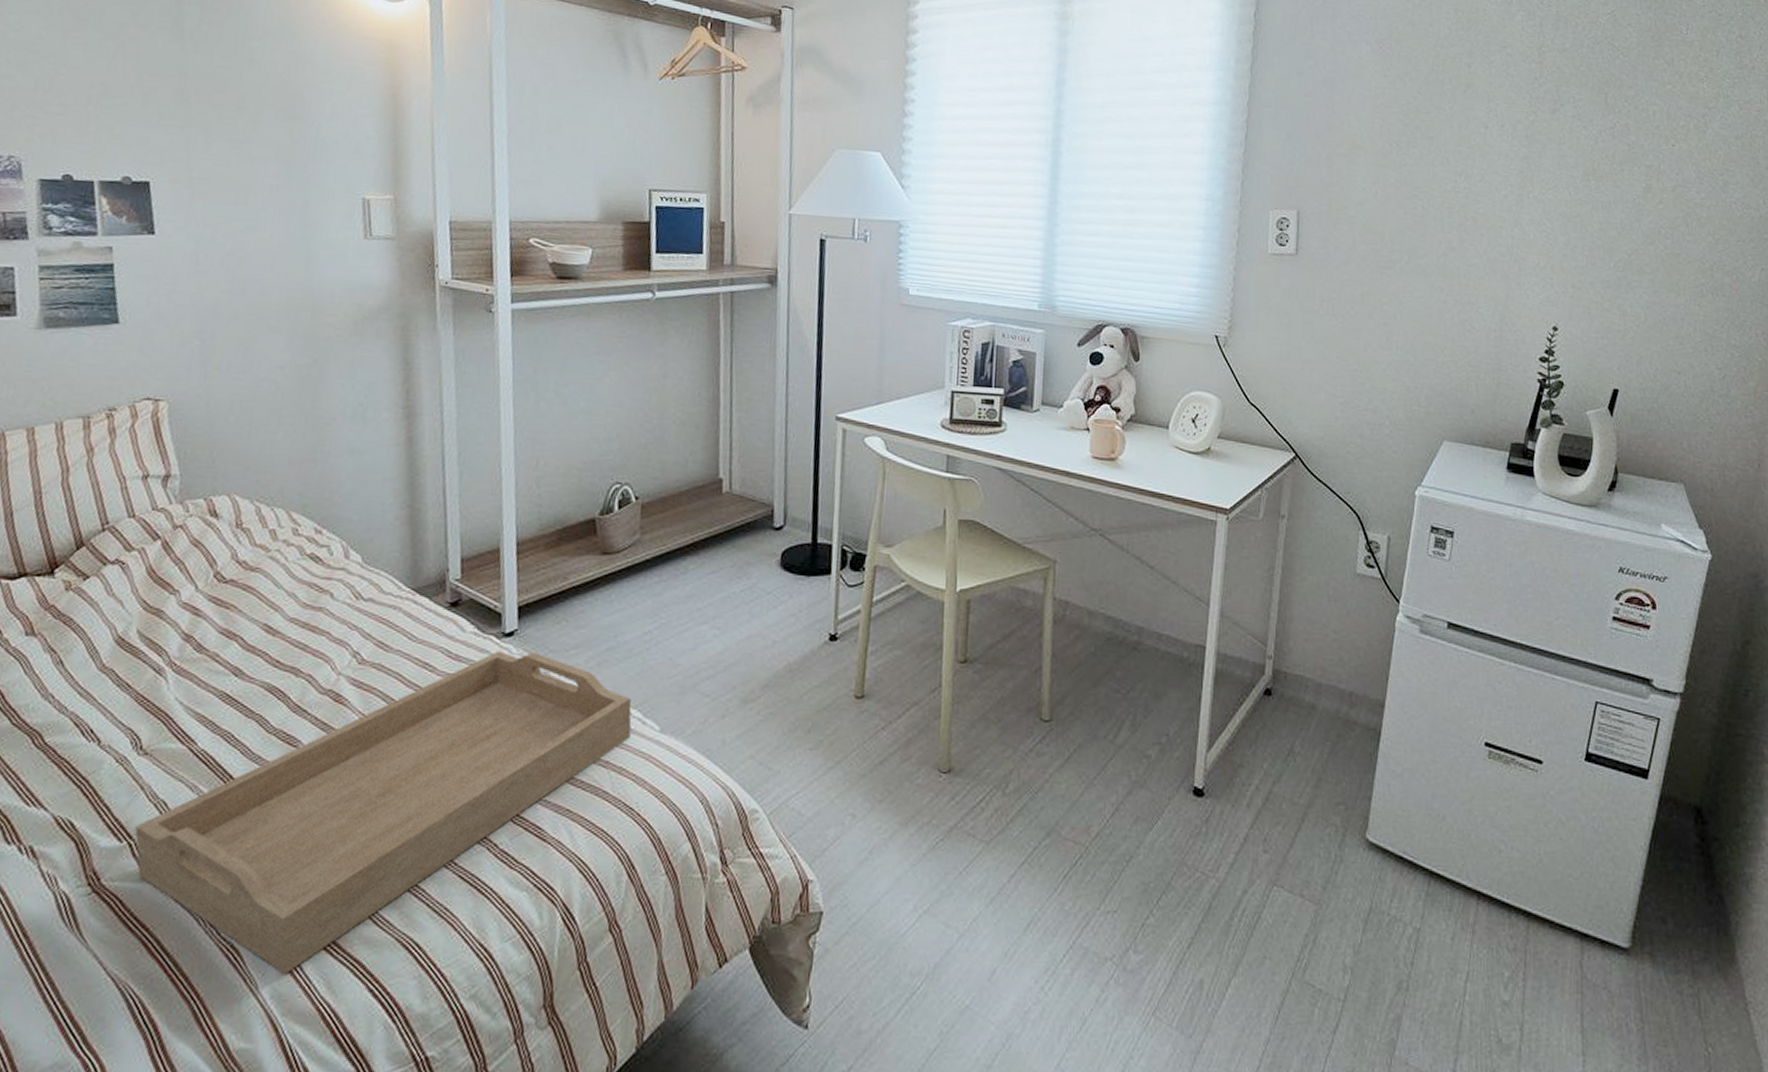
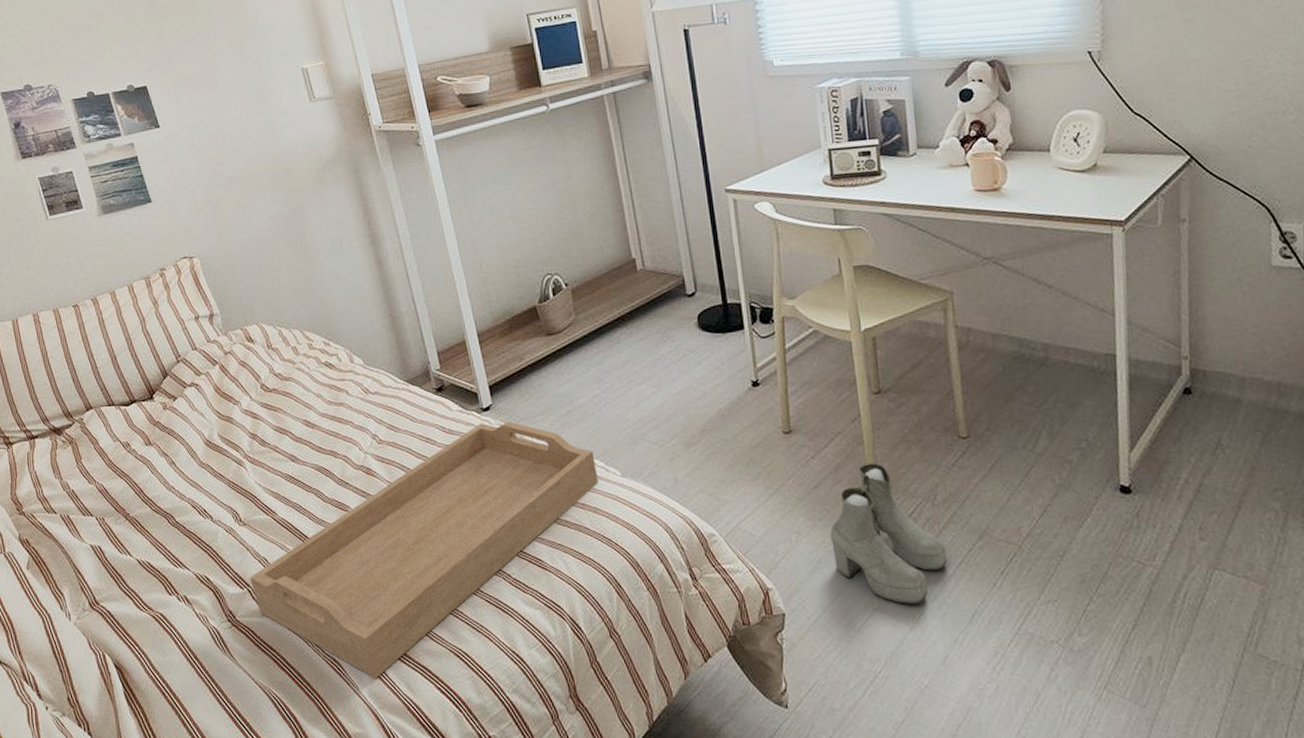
boots: none [887,741,1011,908] -> present [830,463,947,604]

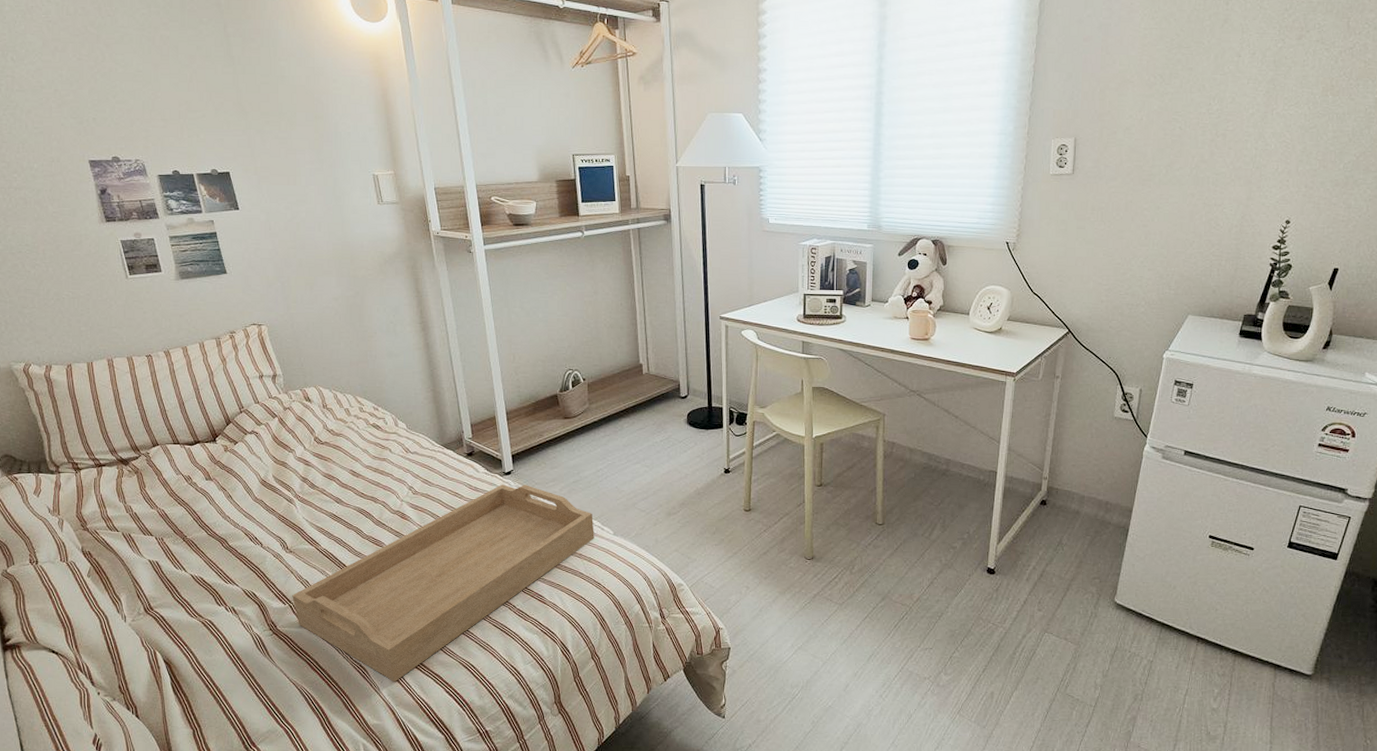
boots: present [830,463,947,604] -> none [771,539,857,646]

